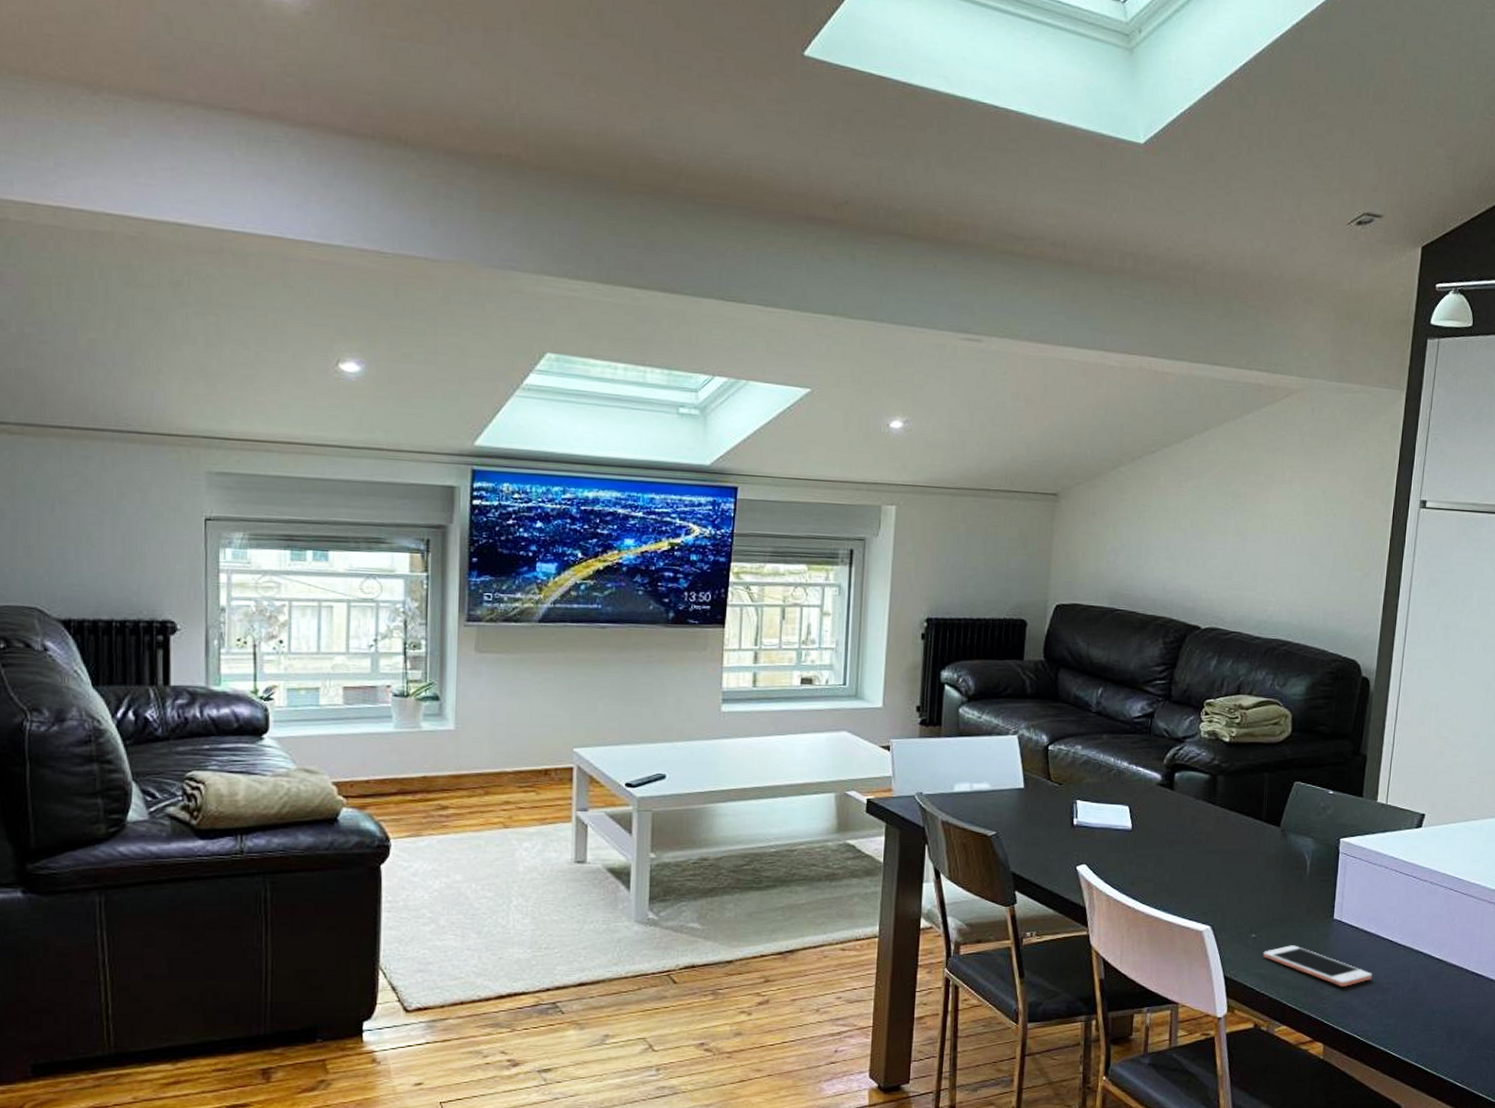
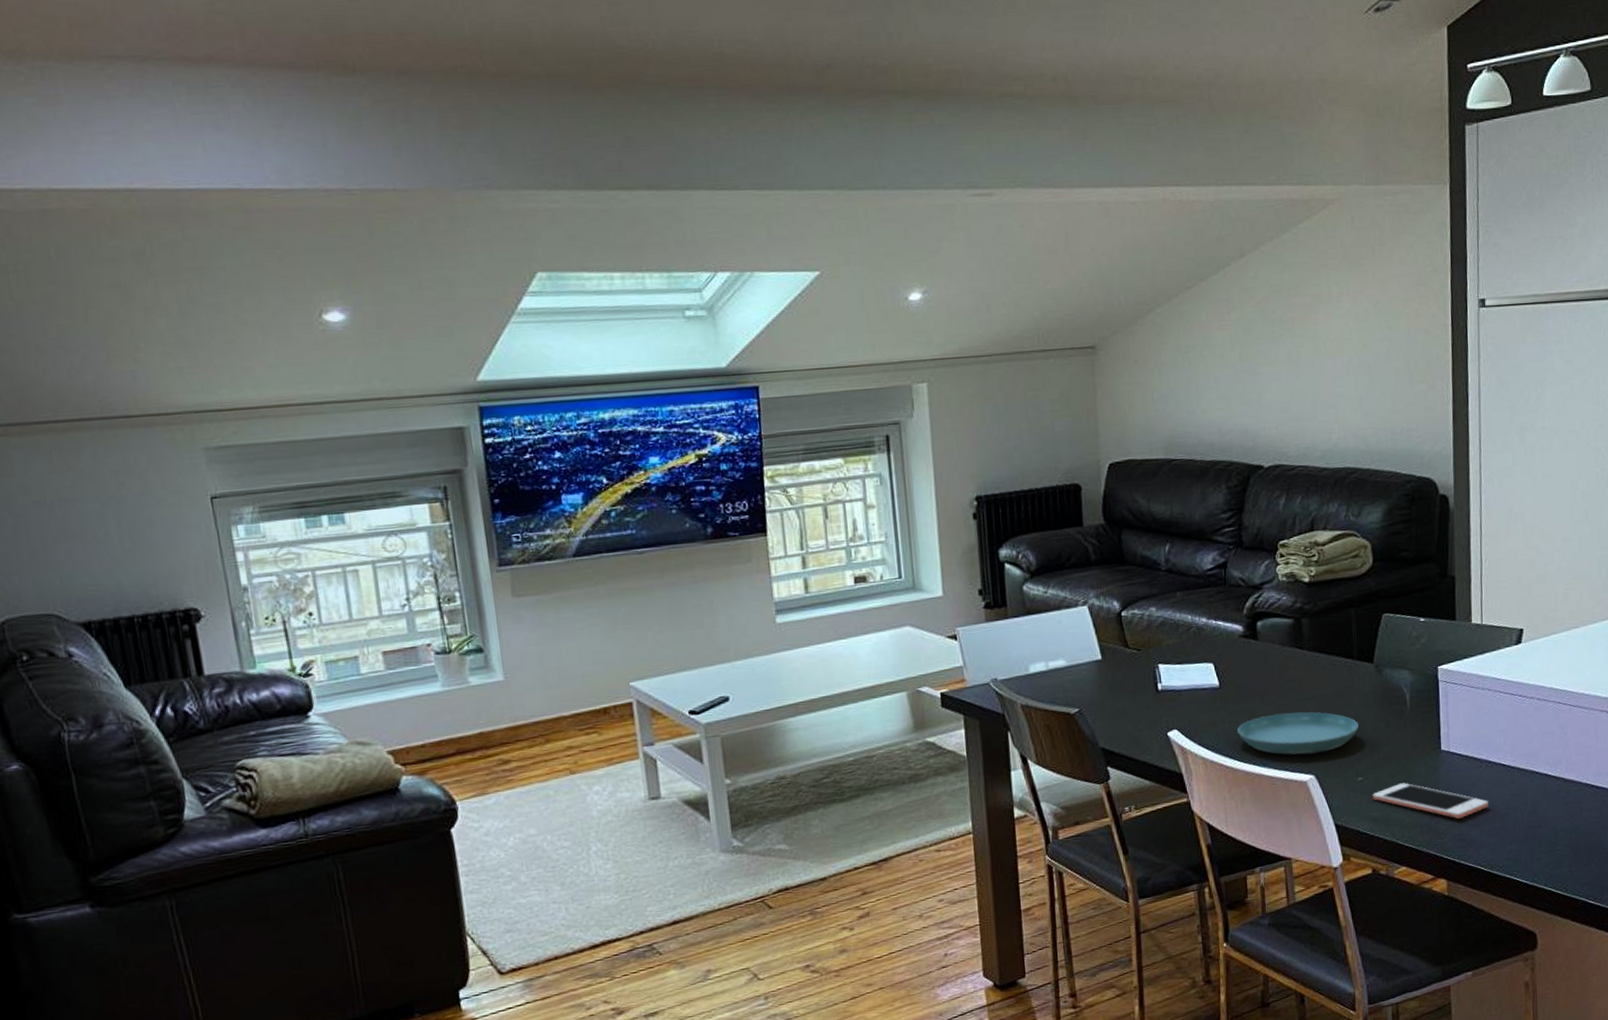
saucer: none [1143,862,1258,905] -> present [1237,711,1358,755]

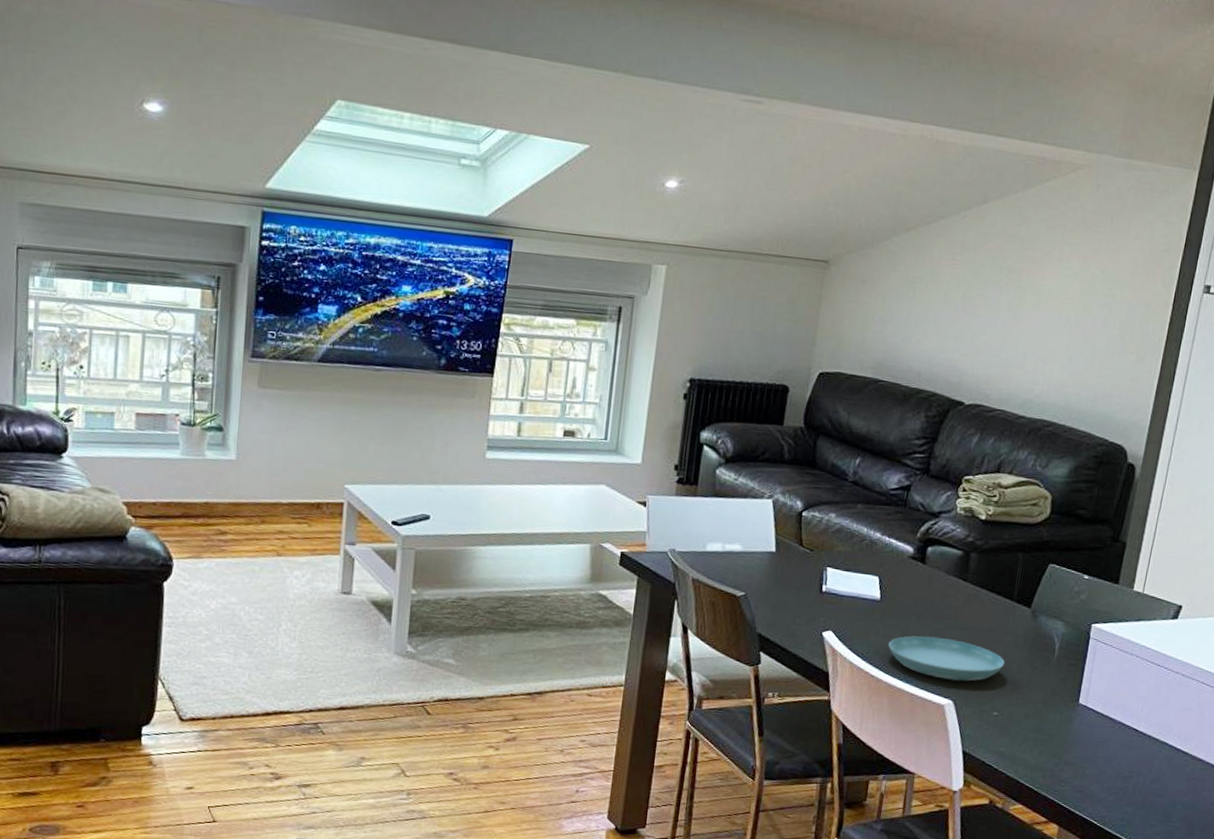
cell phone: present [1372,783,1488,819] -> none [1003,726,1114,771]

